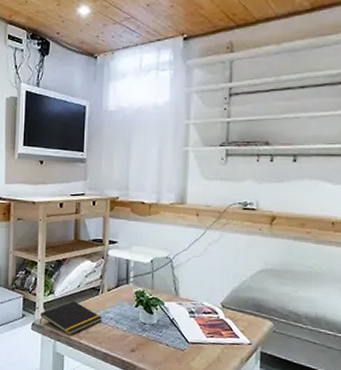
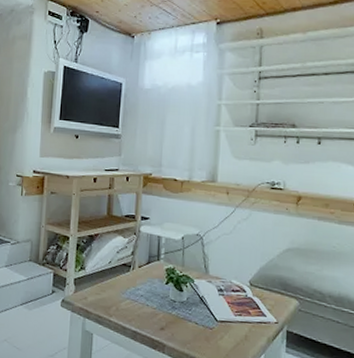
notepad: present [39,301,103,335] -> none [68,277,133,313]

